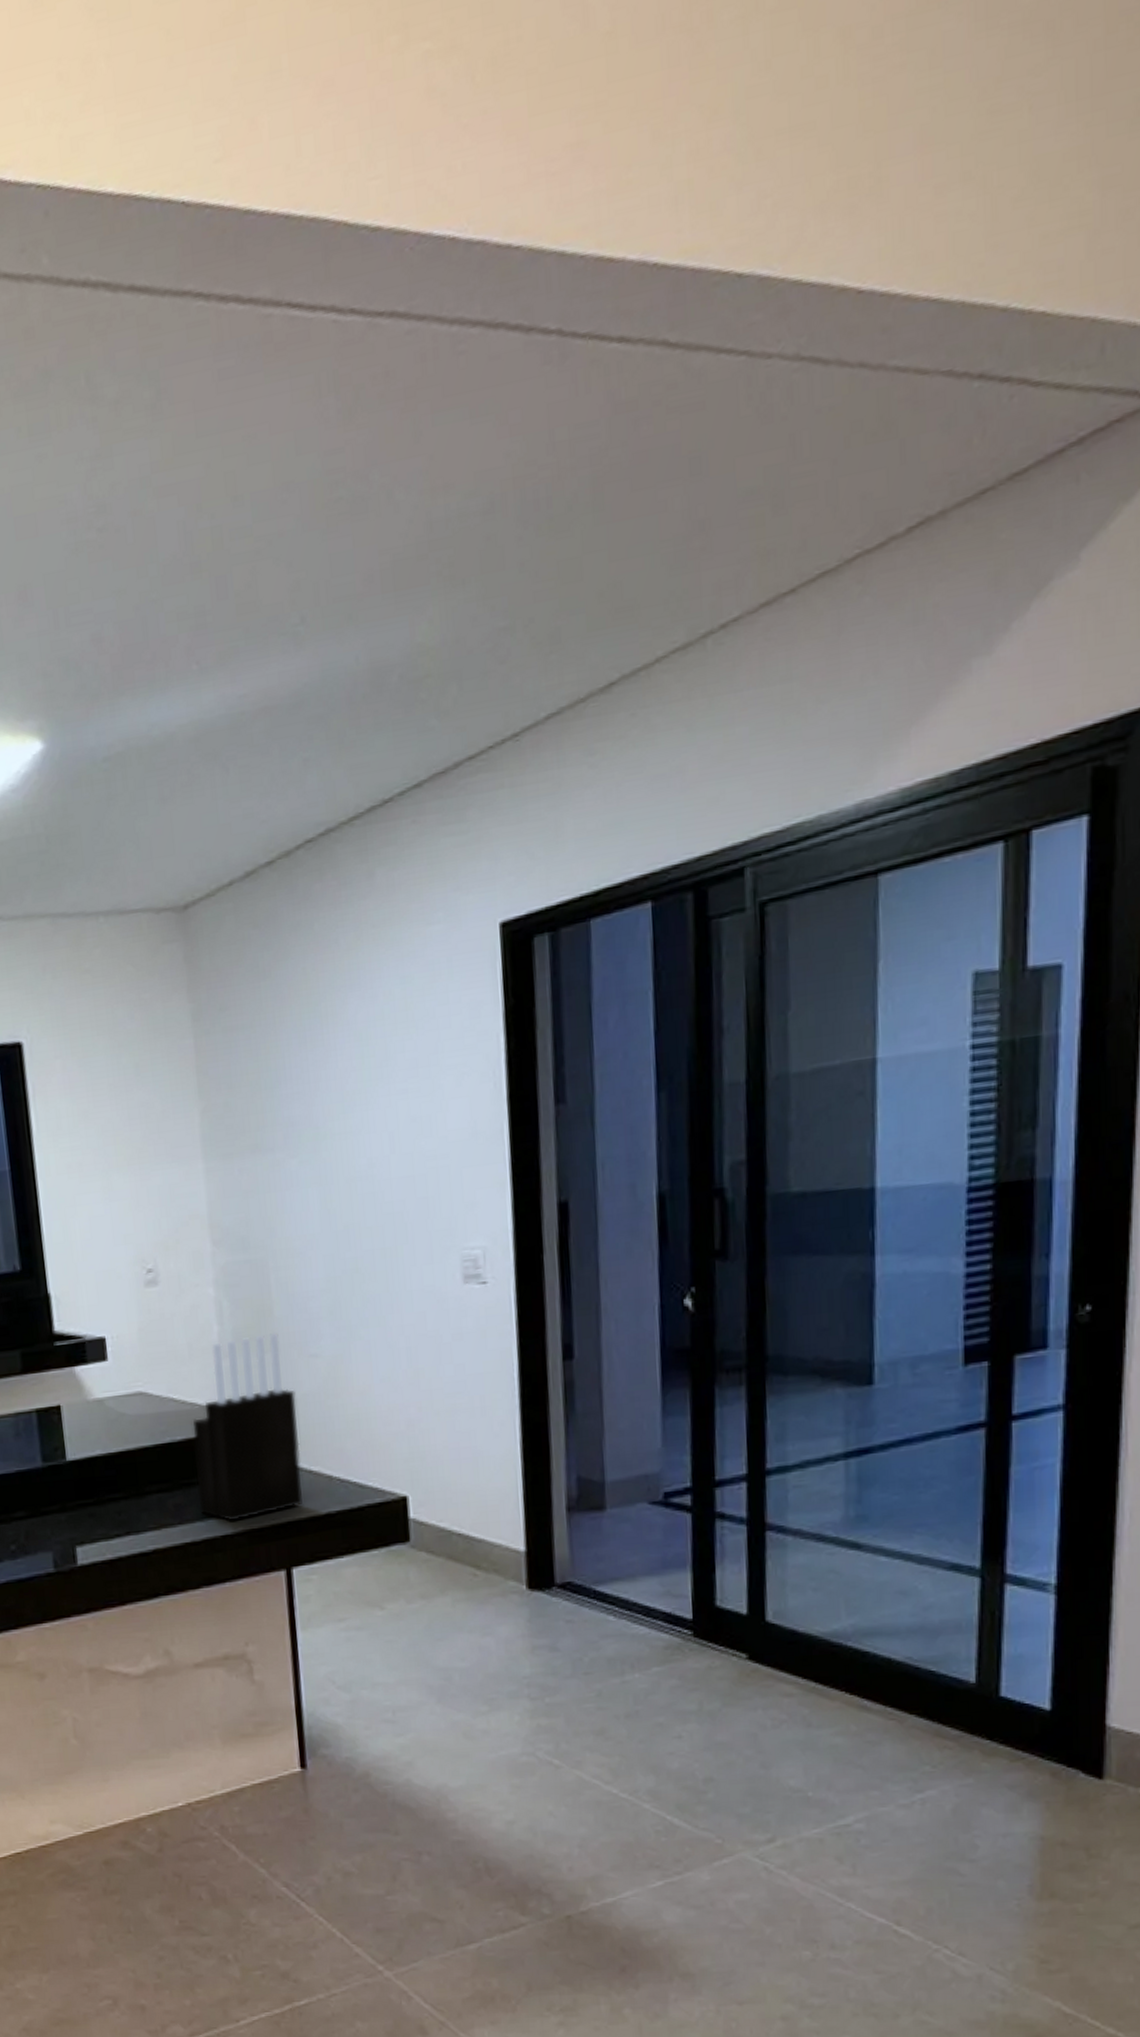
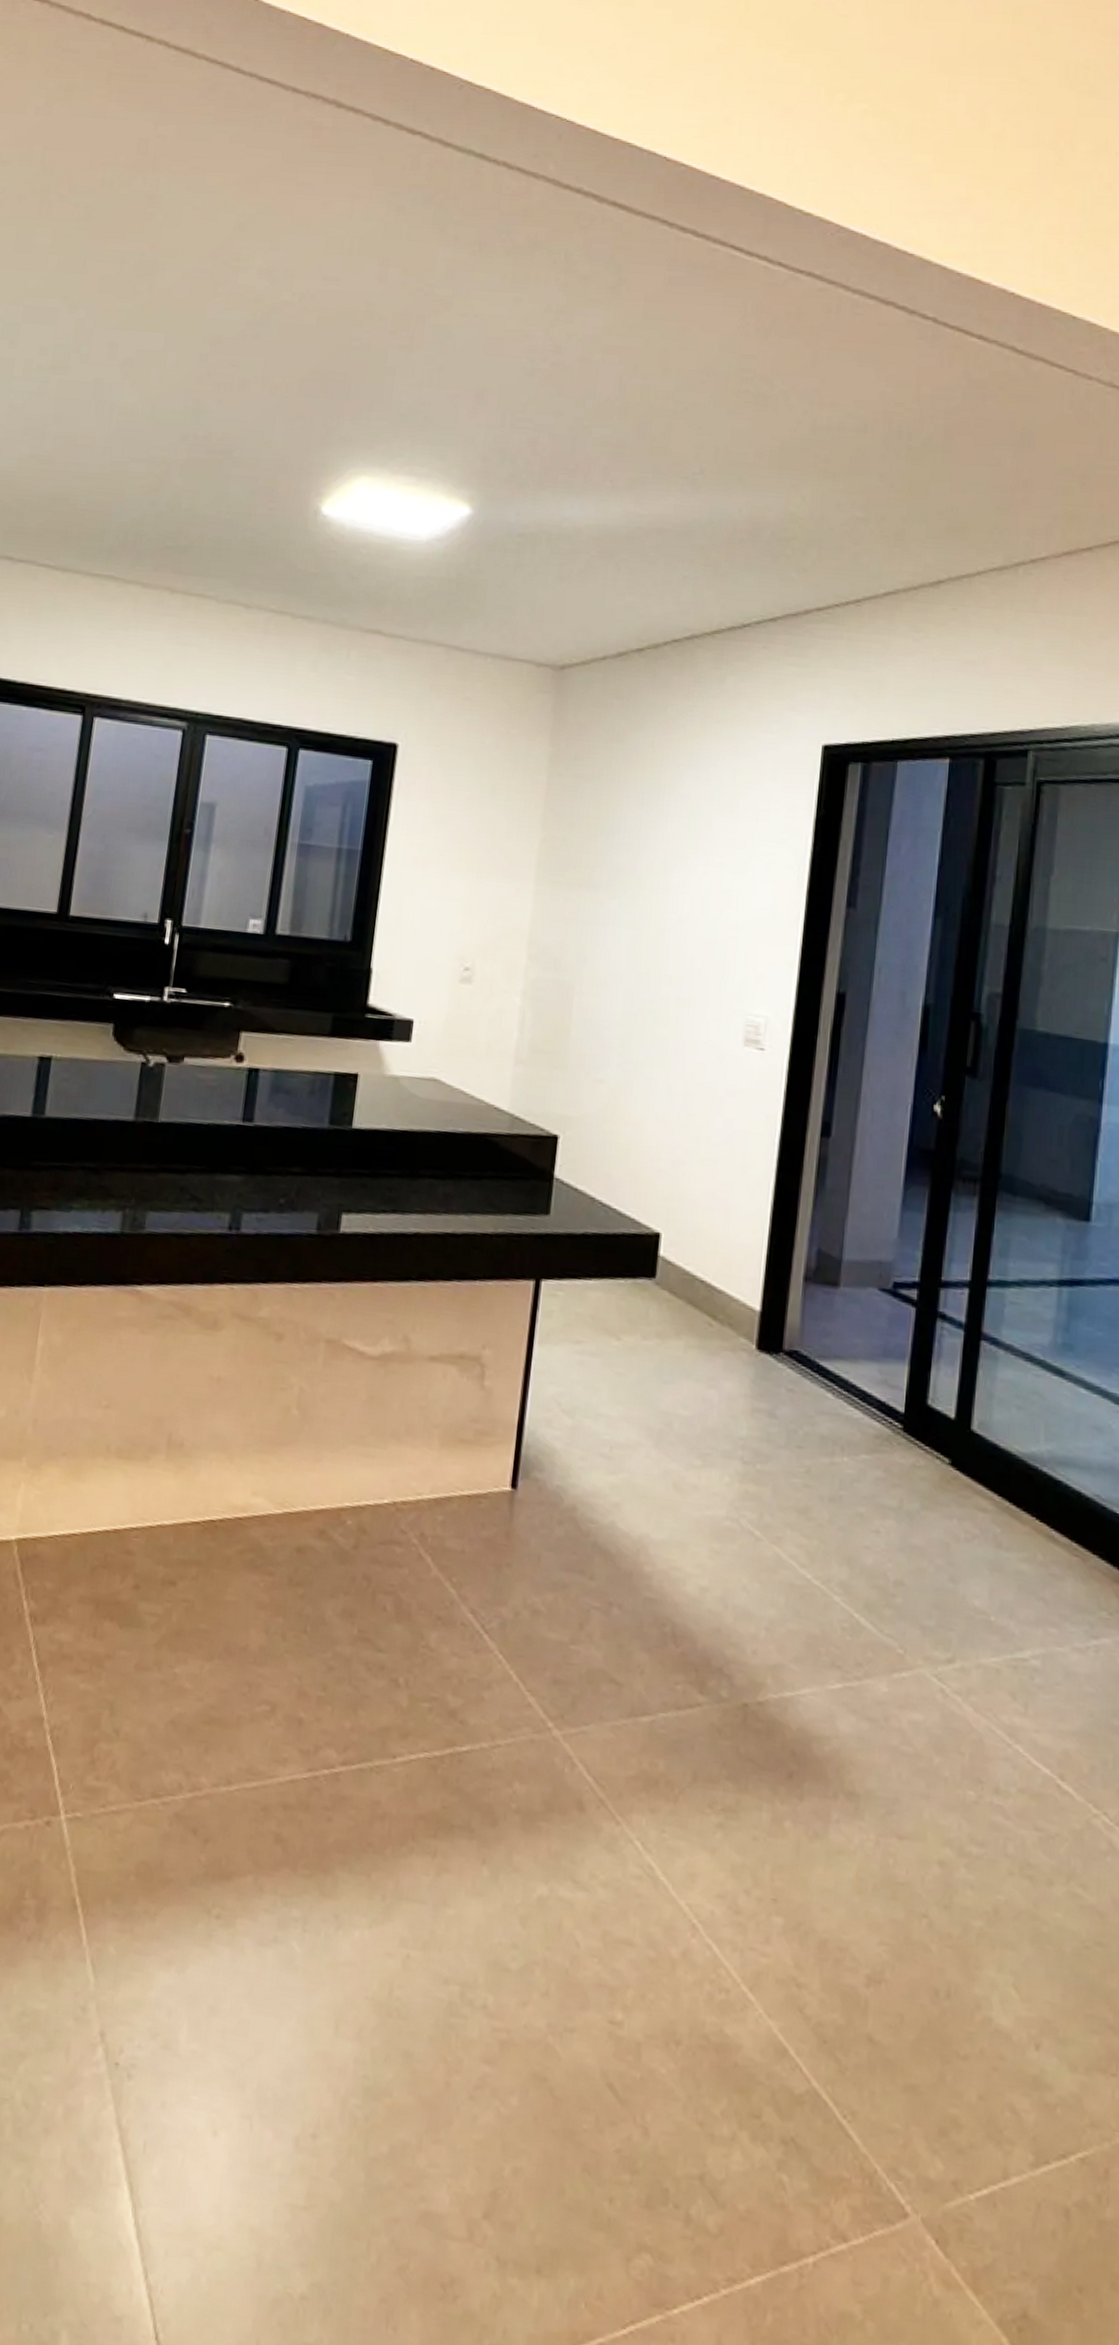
knife block: present [192,1332,302,1521] -> none [466,1048,576,1222]

